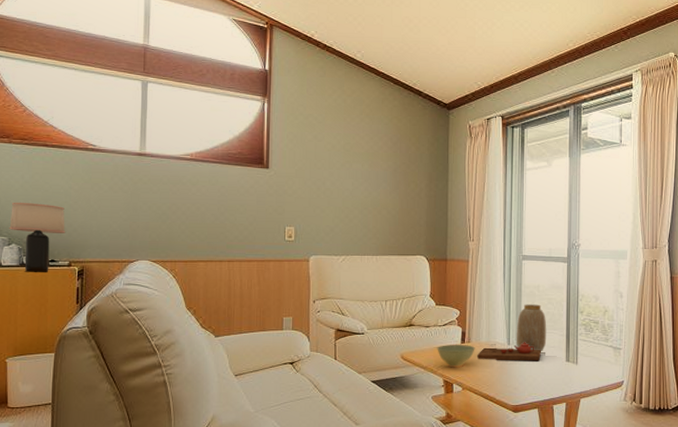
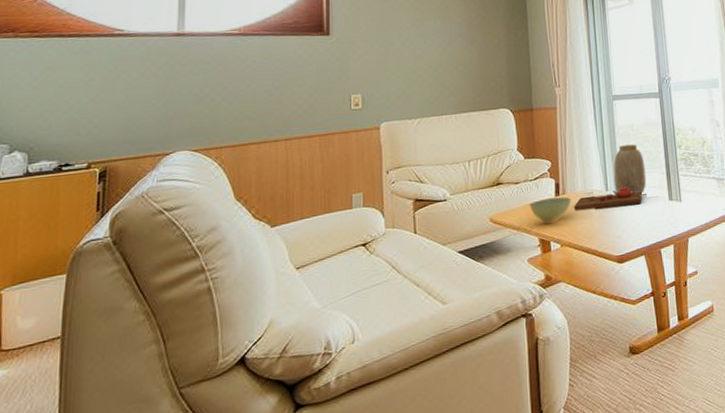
table lamp: present [9,202,65,273] -> none [11,101,84,183]

